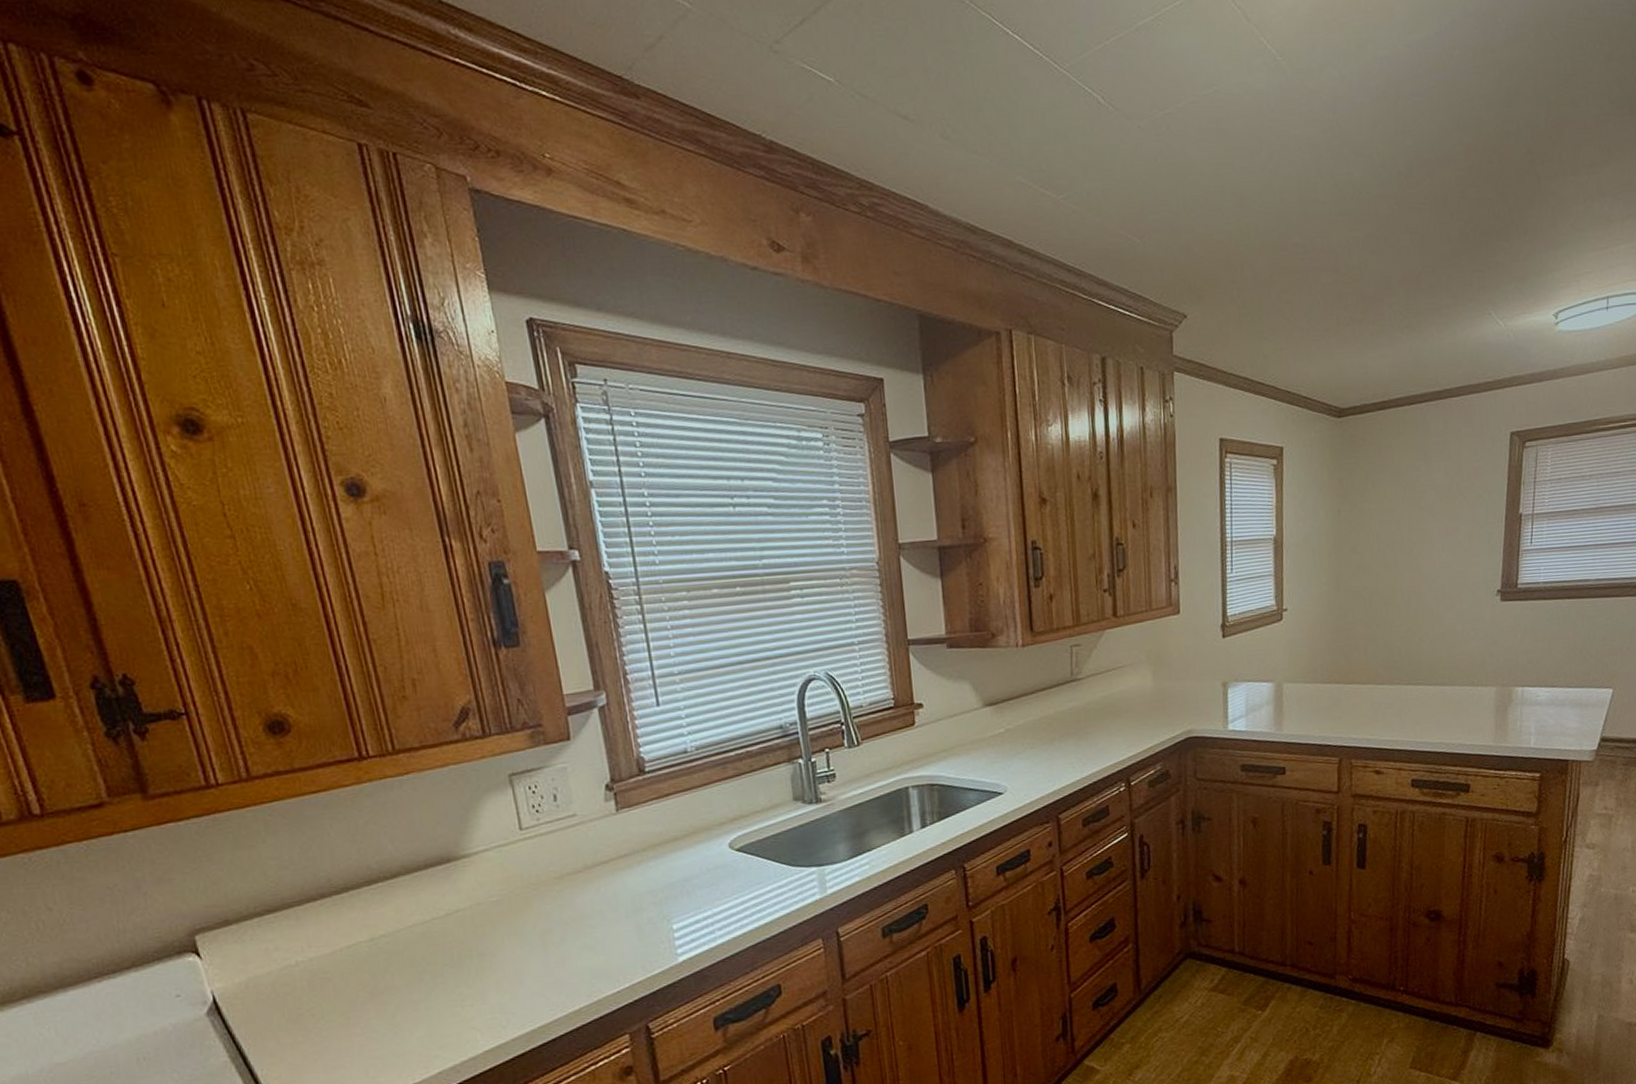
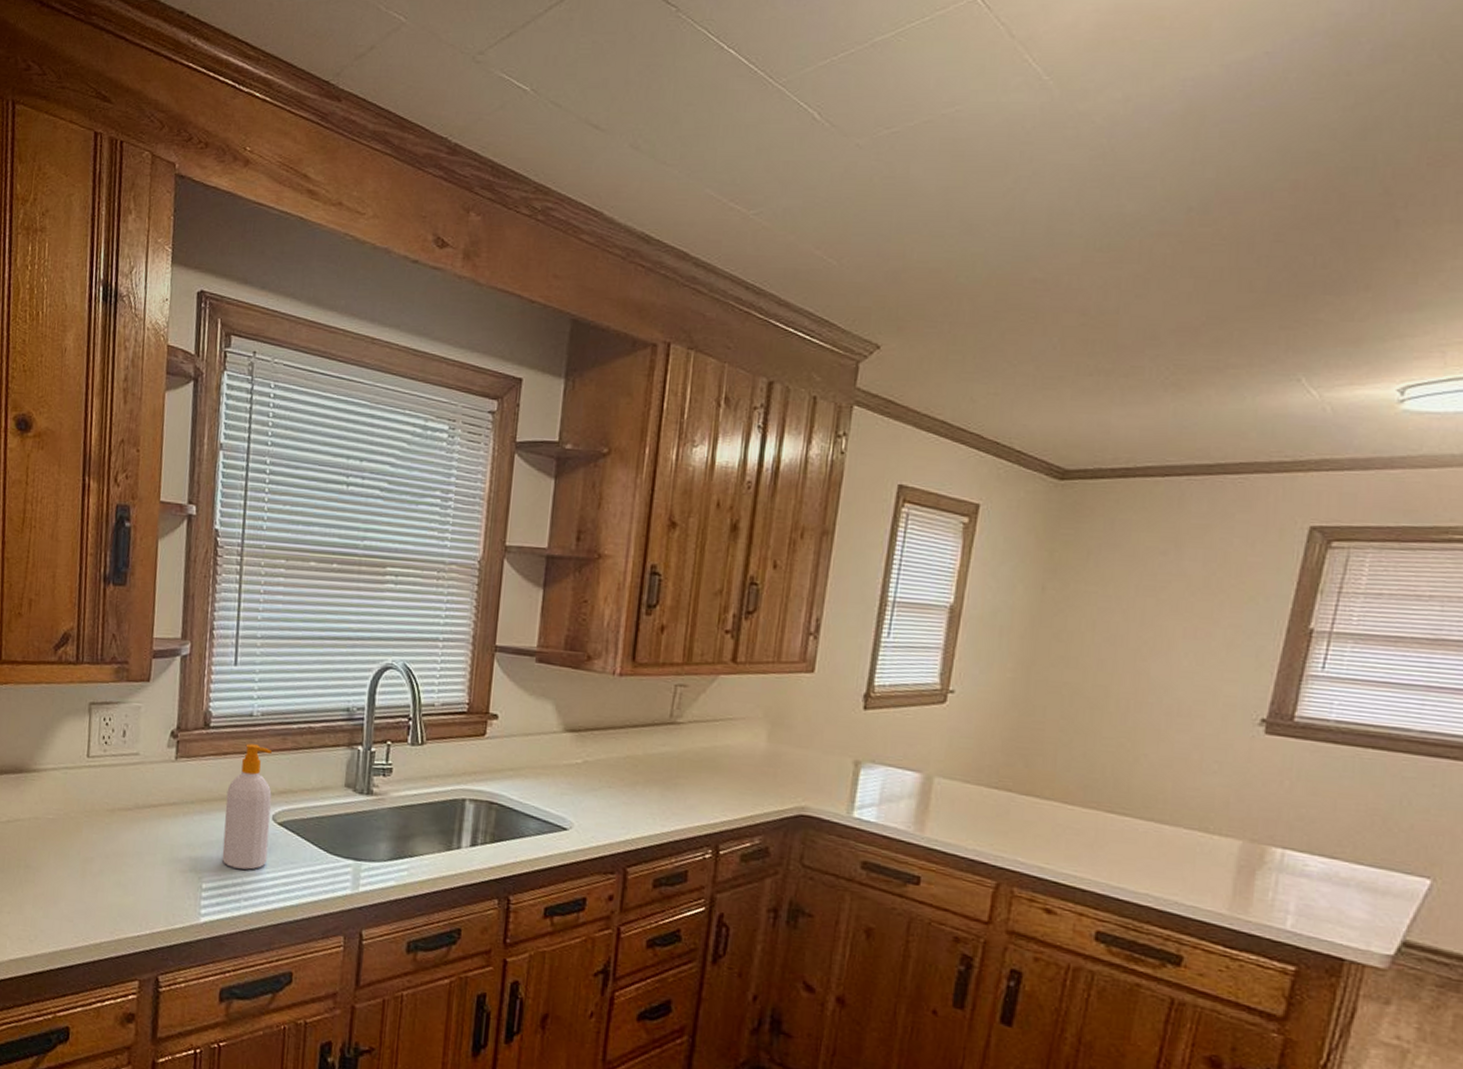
soap bottle: none [677,779,733,903] -> present [222,743,272,870]

